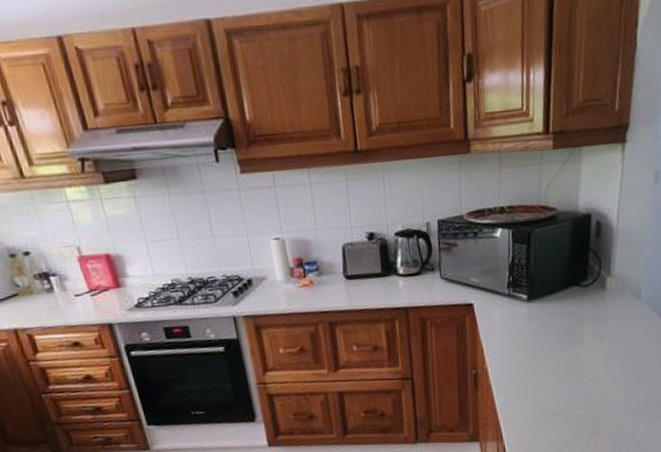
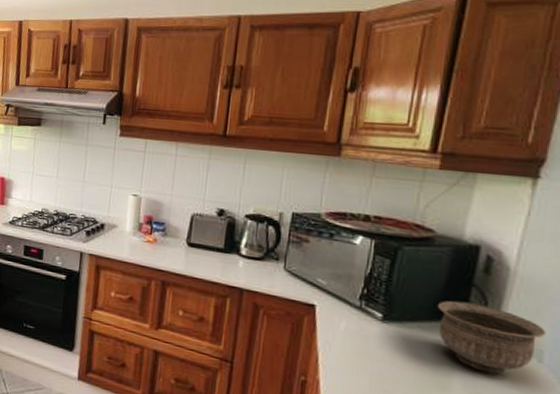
bowl: none [566,264,642,320] -> present [437,300,547,375]

